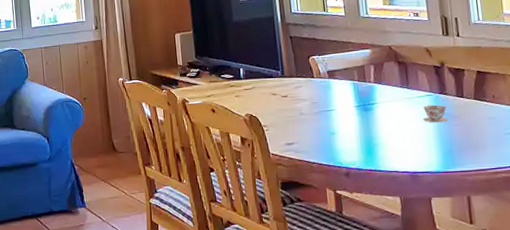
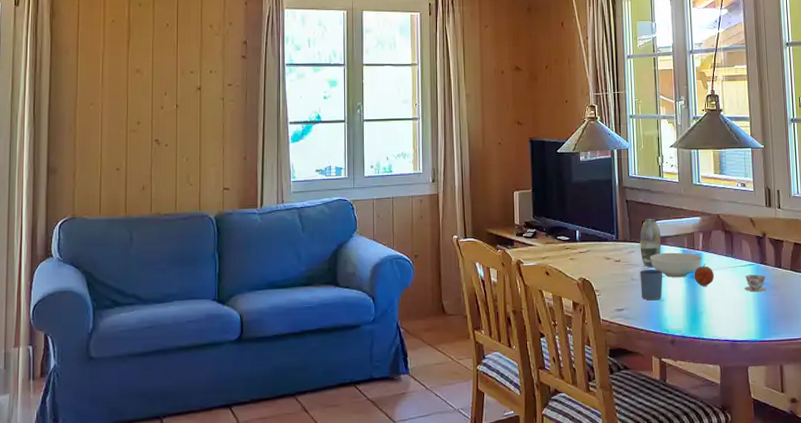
vase: none [306,53,330,102] -> present [639,218,662,268]
mug: none [308,103,334,134] -> present [640,269,663,301]
bowl: none [317,85,374,111] -> present [649,252,702,277]
fruit: none [366,96,389,119] -> present [694,264,715,286]

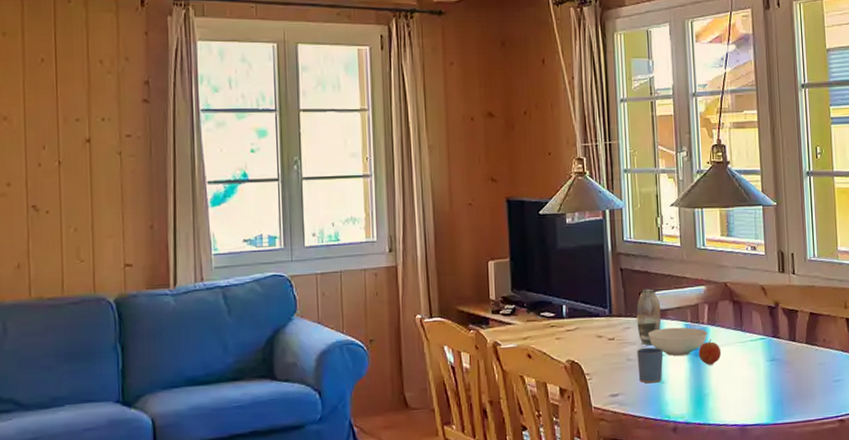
teacup: present [745,274,768,292] -> none [755,349,781,370]

